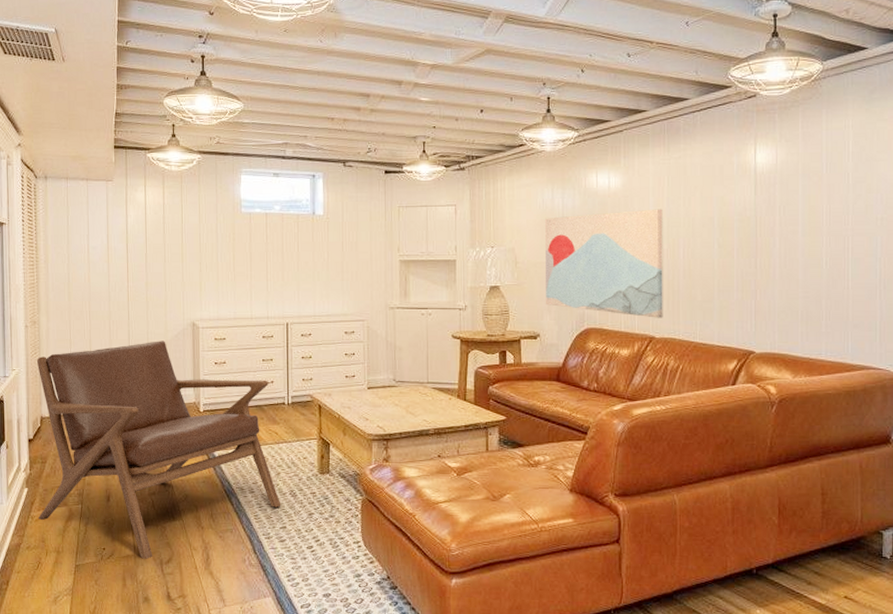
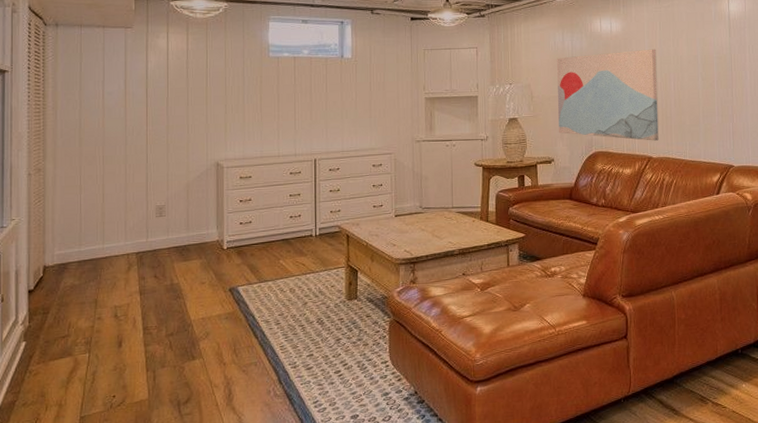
lounge chair: present [36,341,281,559] -> none [38,182,308,402]

